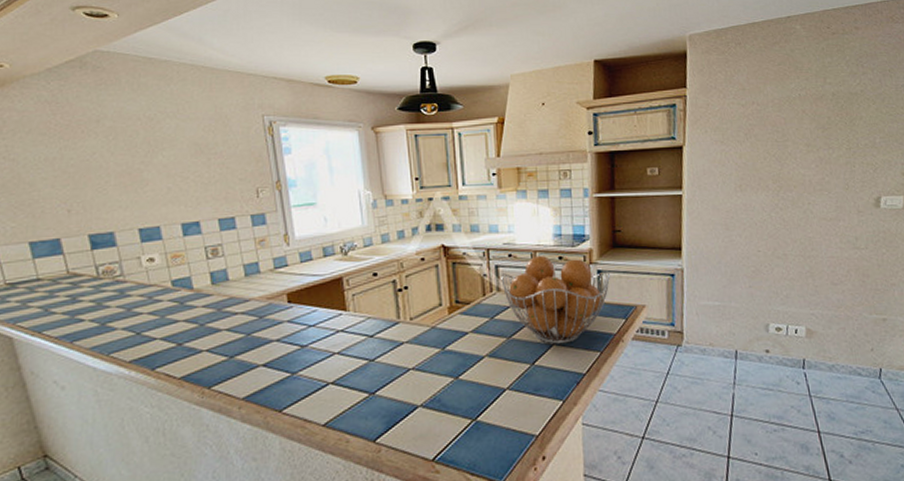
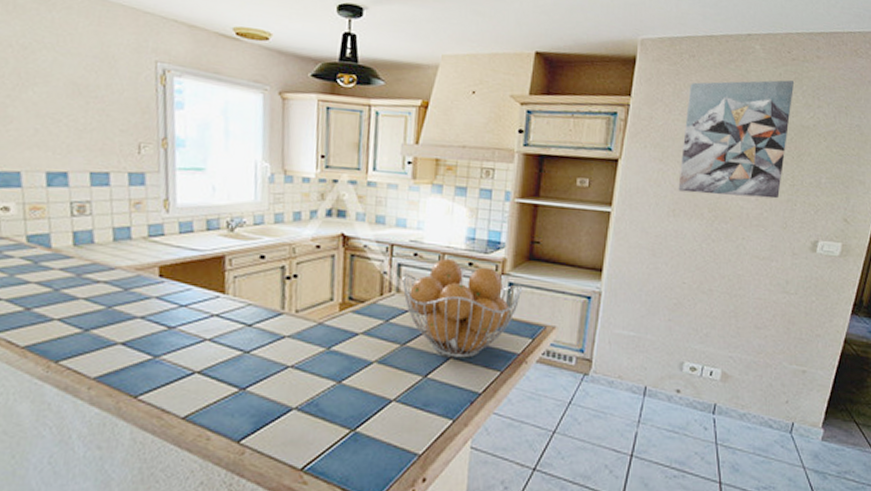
wall art: none [739,53,838,168] -> present [678,80,795,199]

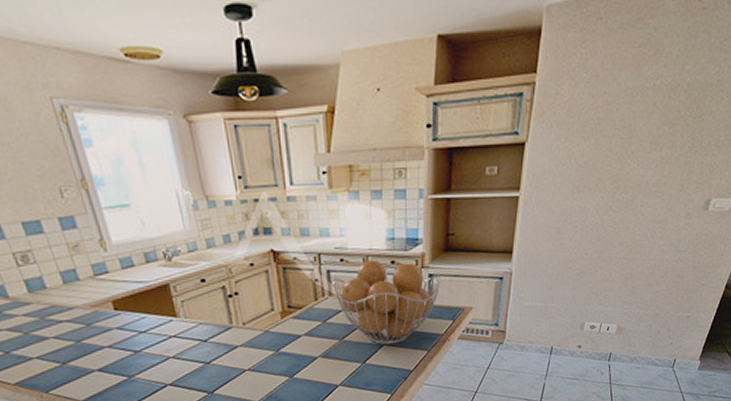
wall art: present [678,80,795,199] -> none [582,34,703,168]

